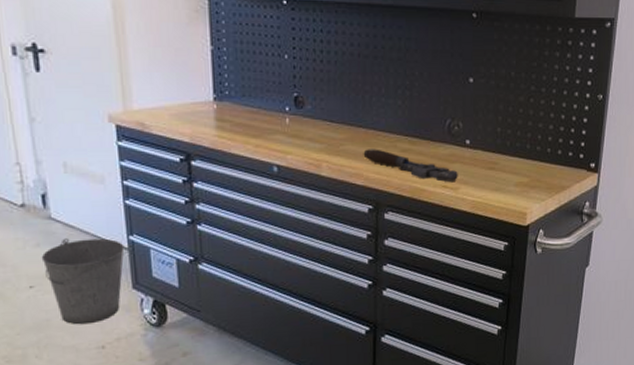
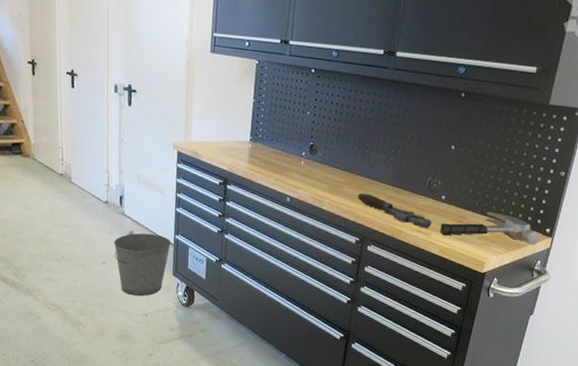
claw hammer: none [469,152,586,187] -> present [440,211,541,245]

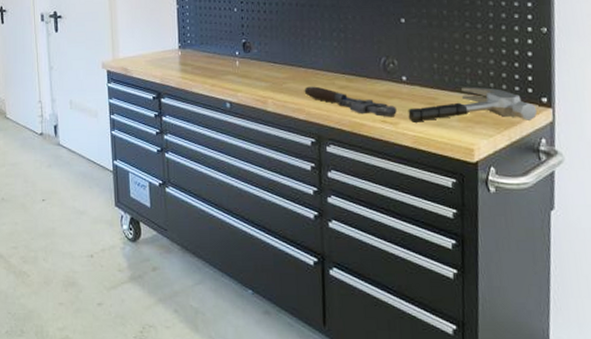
bucket: present [113,230,171,297] -> none [51,161,110,235]

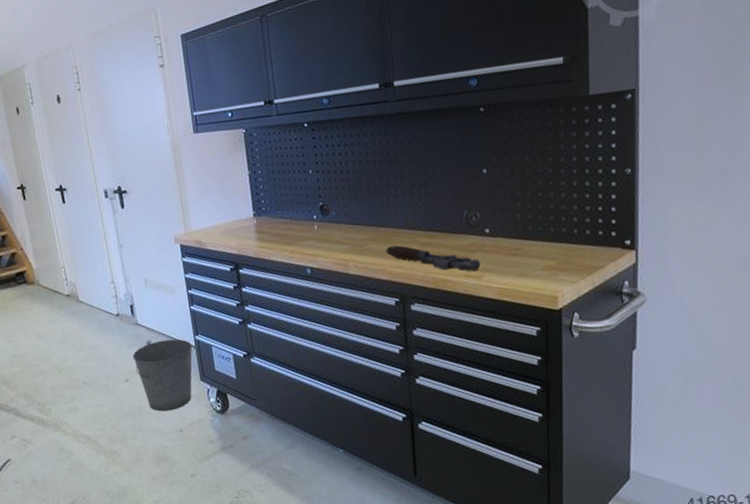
bucket: none [51,161,110,235] -> present [132,338,193,412]
claw hammer: present [408,87,538,122] -> none [491,234,621,275]

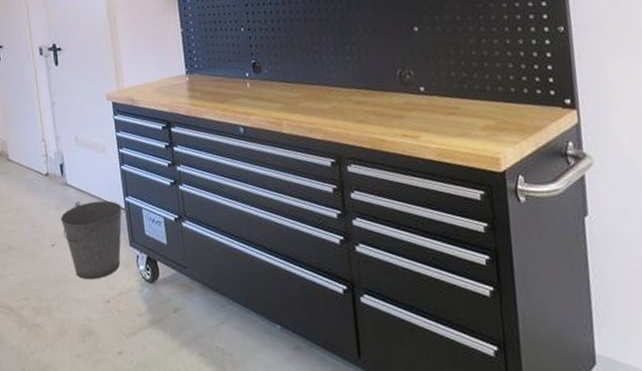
wrench: present [385,245,481,271] -> none [319,103,418,131]

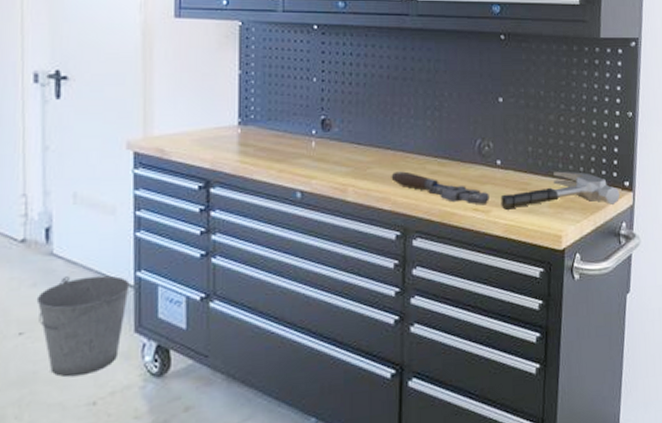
wrench: none [319,103,418,131] -> present [391,171,489,205]
claw hammer: none [428,92,562,134] -> present [500,171,620,210]

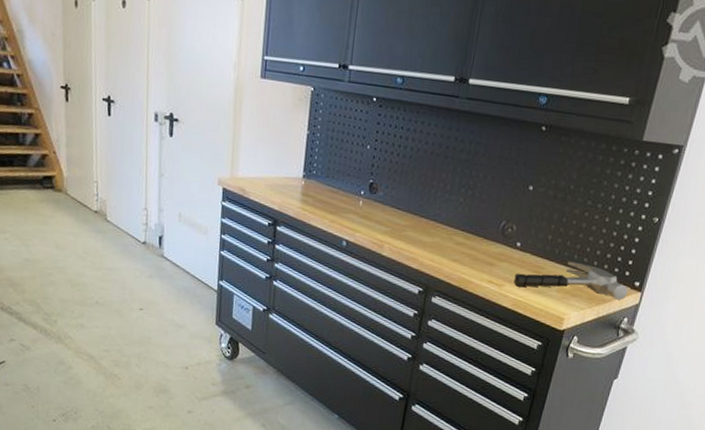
bucket: present [36,275,130,377] -> none [151,274,215,348]
wrench: present [391,171,489,205] -> none [421,237,505,278]

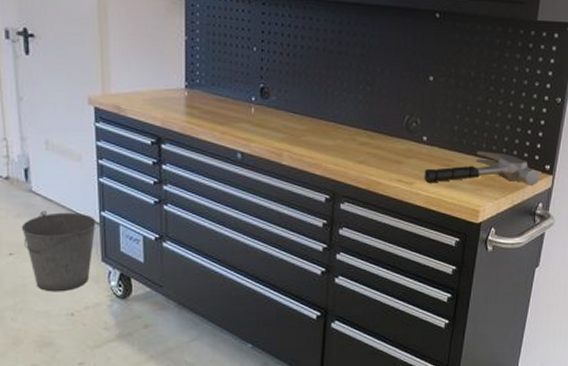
bucket: none [151,274,215,348] -> present [21,211,96,292]

